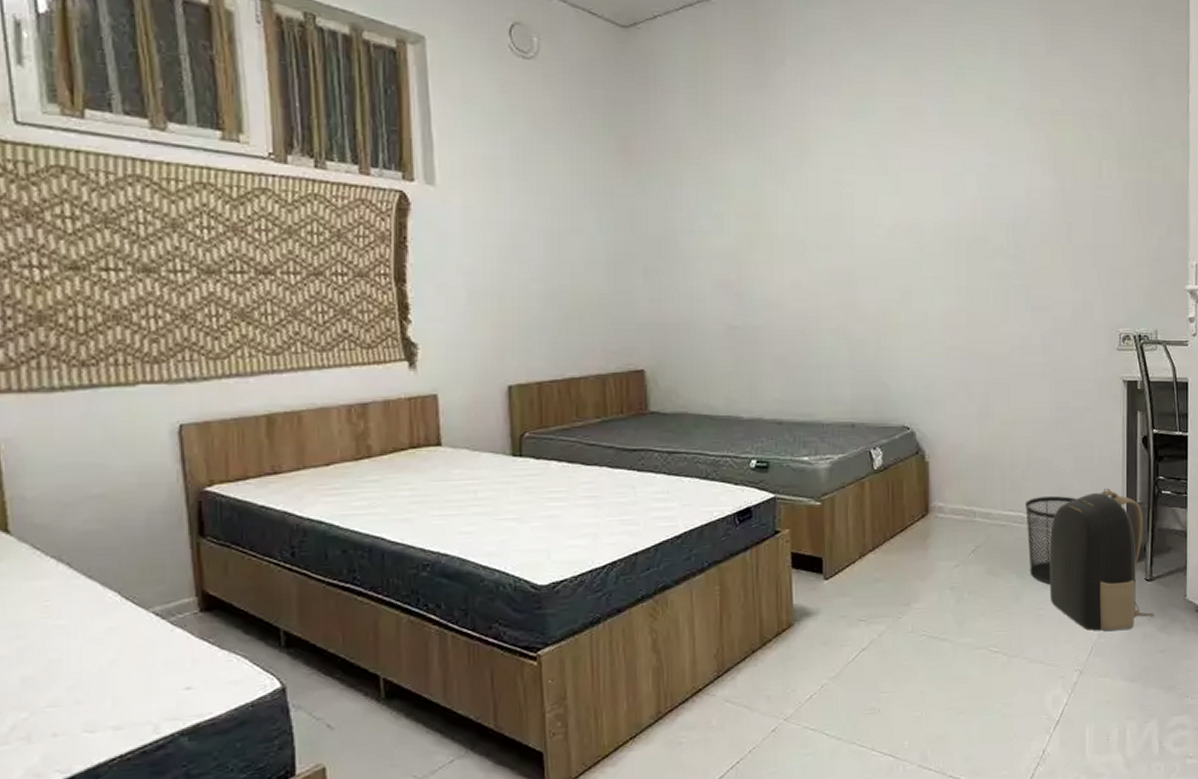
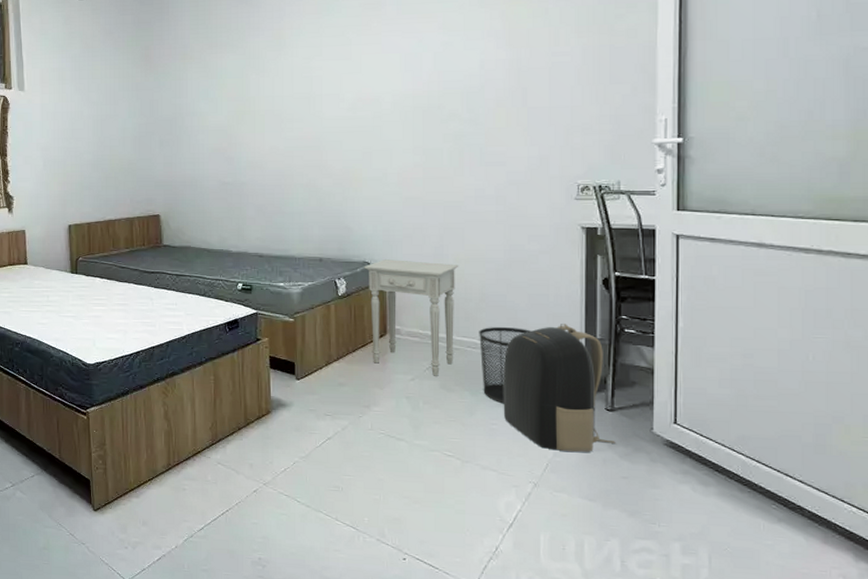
nightstand: none [903,422,1005,560] -> present [364,259,459,376]

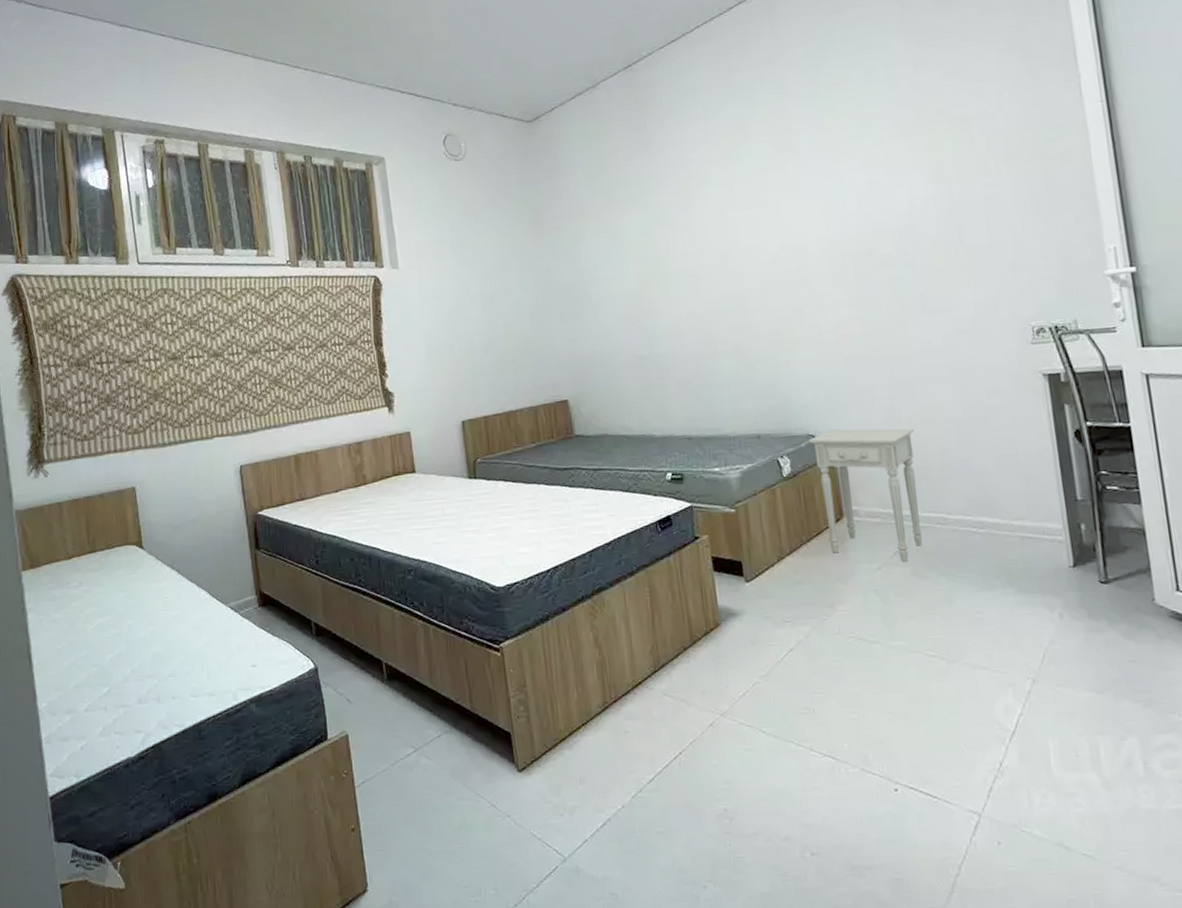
waste bin: present [479,327,532,404] -> none [946,495,1006,587]
backpack: present [503,324,616,452] -> none [978,486,1117,637]

